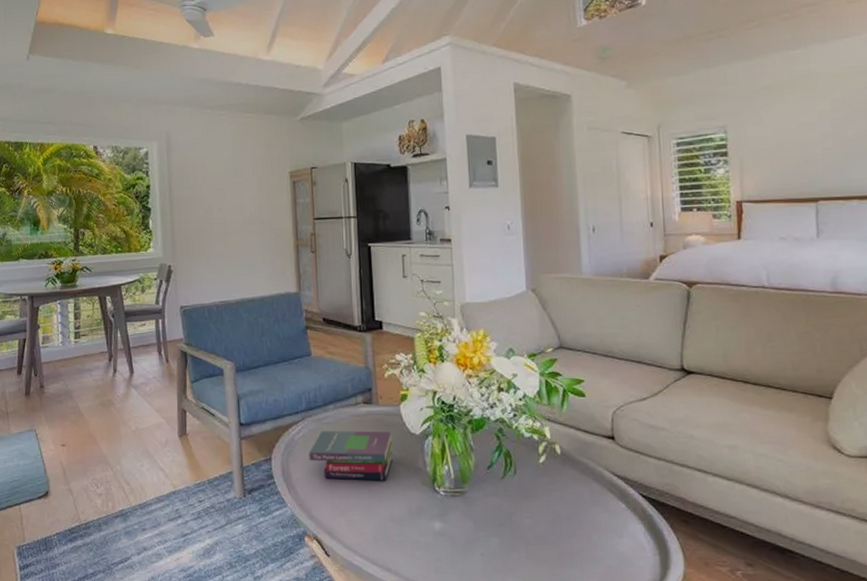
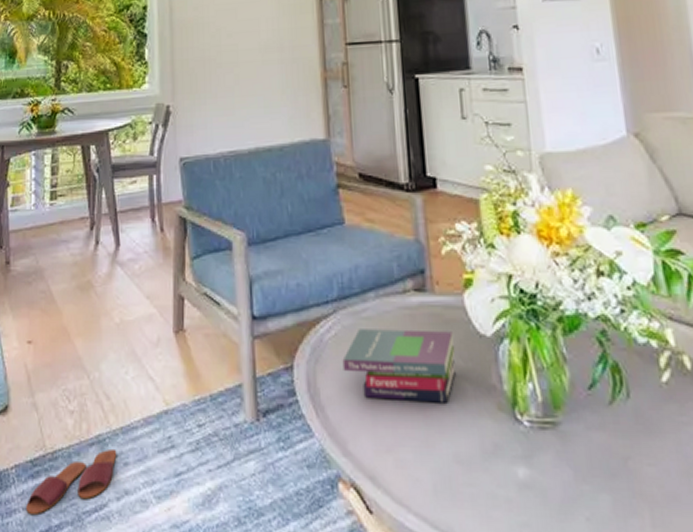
slippers: none [67,519,137,567] -> present [26,448,117,516]

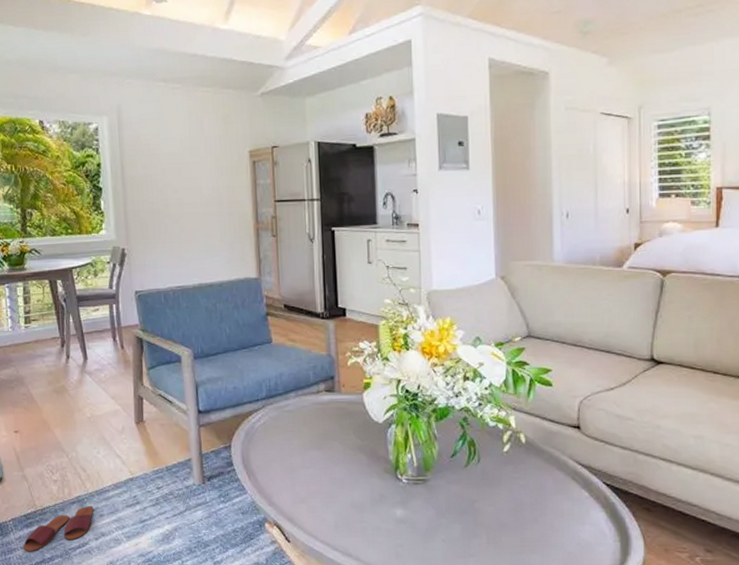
books: present [342,329,456,403] -> none [269,419,355,469]

